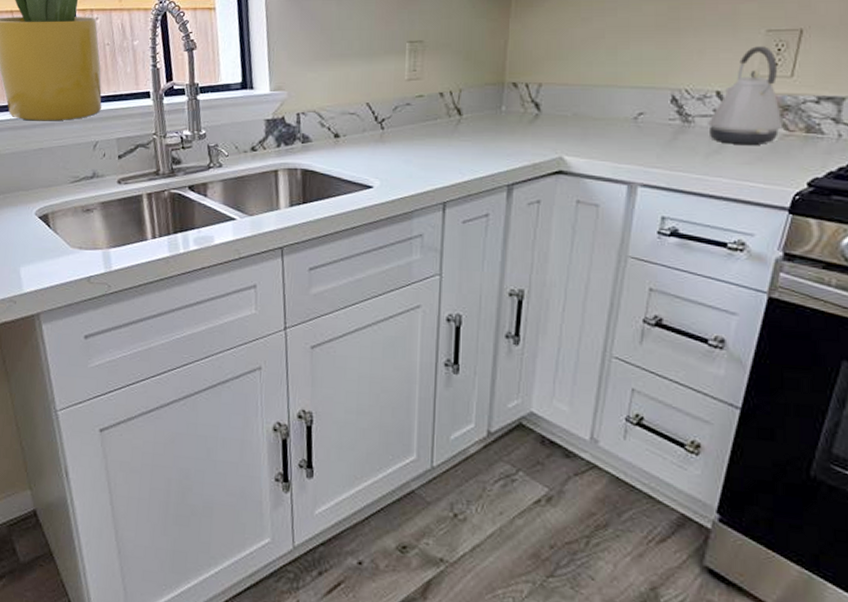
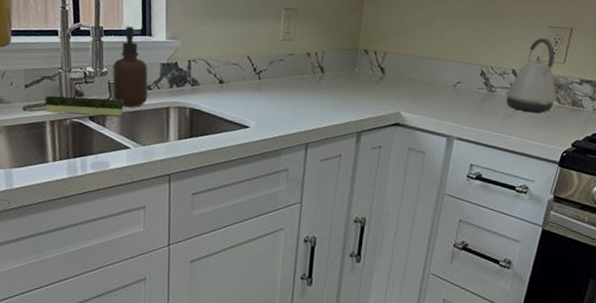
sponge: none [140,164,226,185] -> present [45,95,124,116]
soap dispenser: none [211,80,253,172] -> present [112,26,148,107]

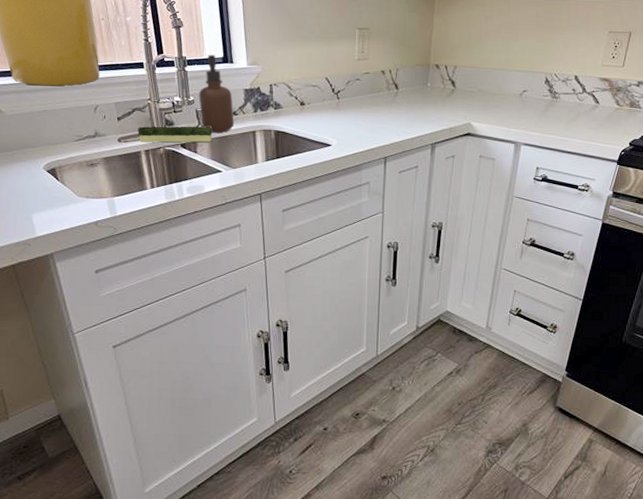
kettle: present [506,38,556,113] -> none [569,43,615,115]

